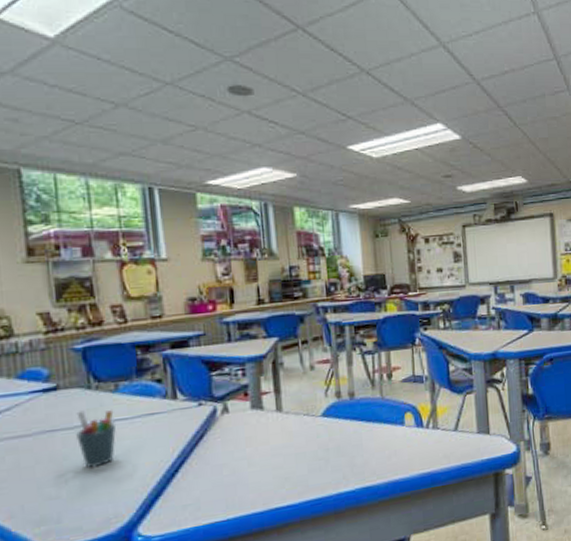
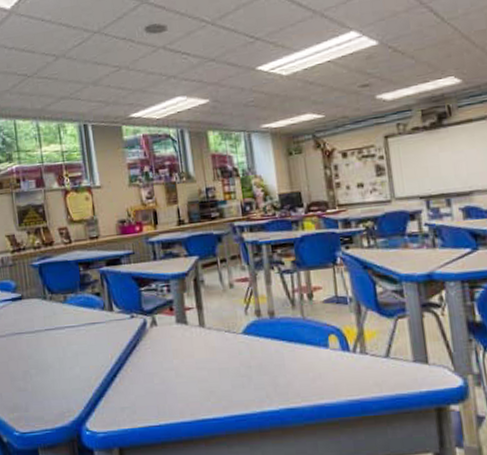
pen holder: present [76,410,116,467] -> none [36,318,66,366]

